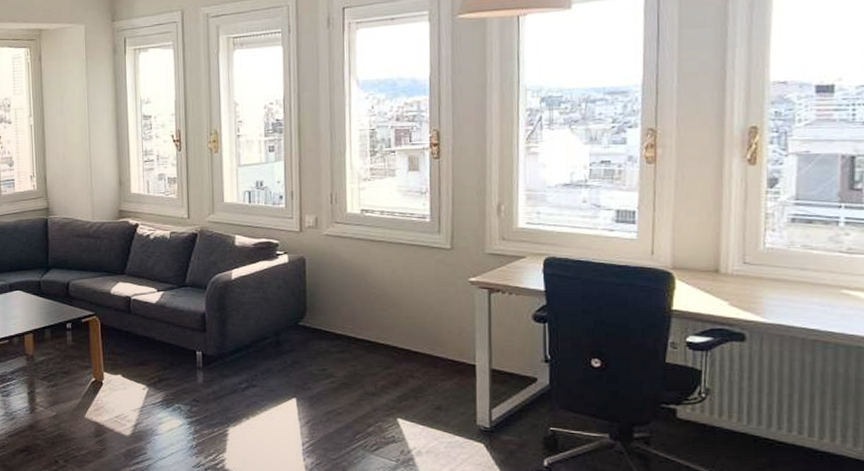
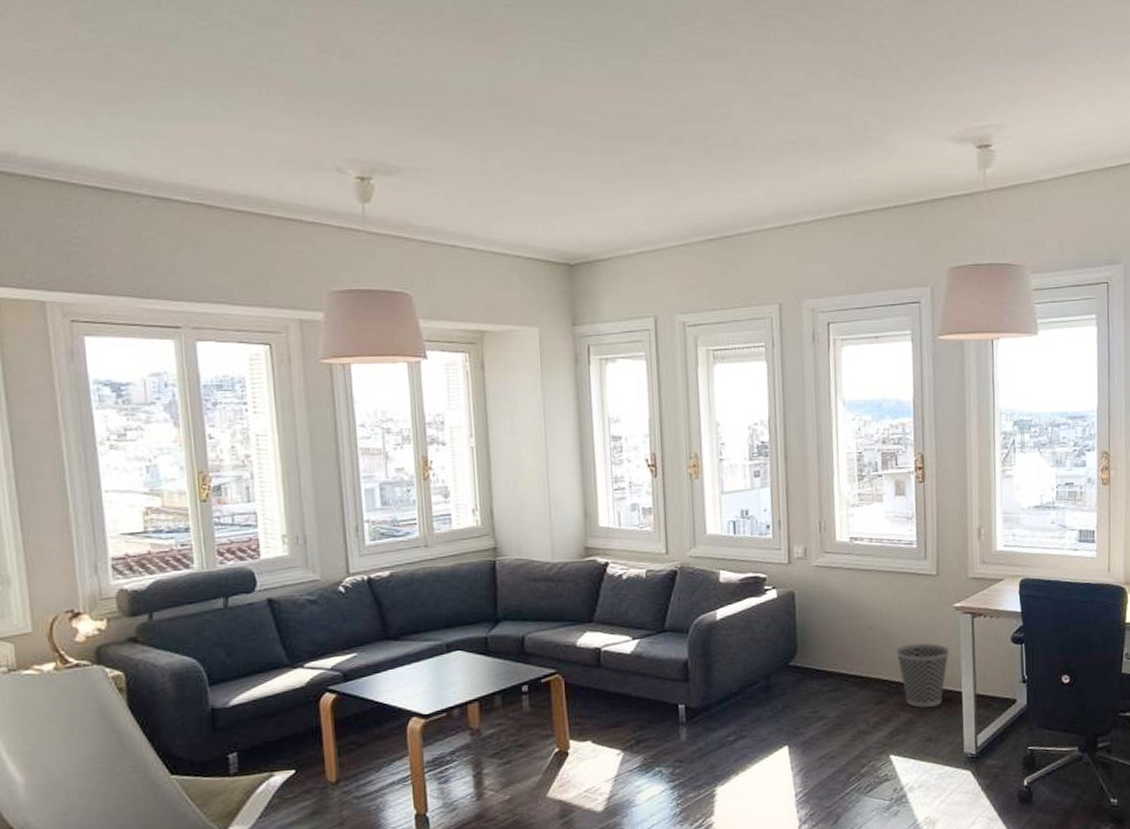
wastebasket: none [406,314,464,377] -> present [896,643,950,708]

